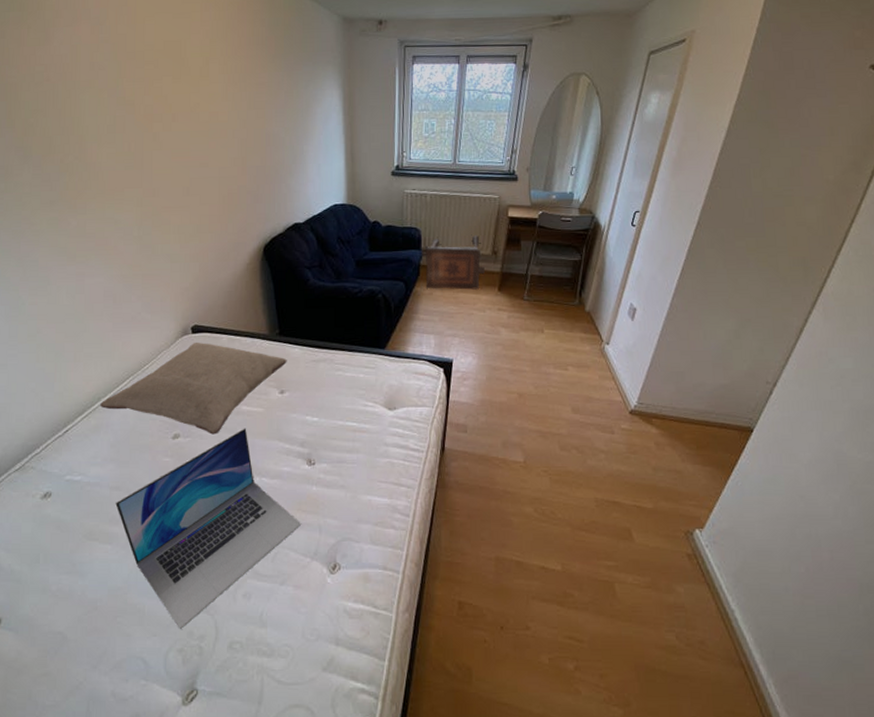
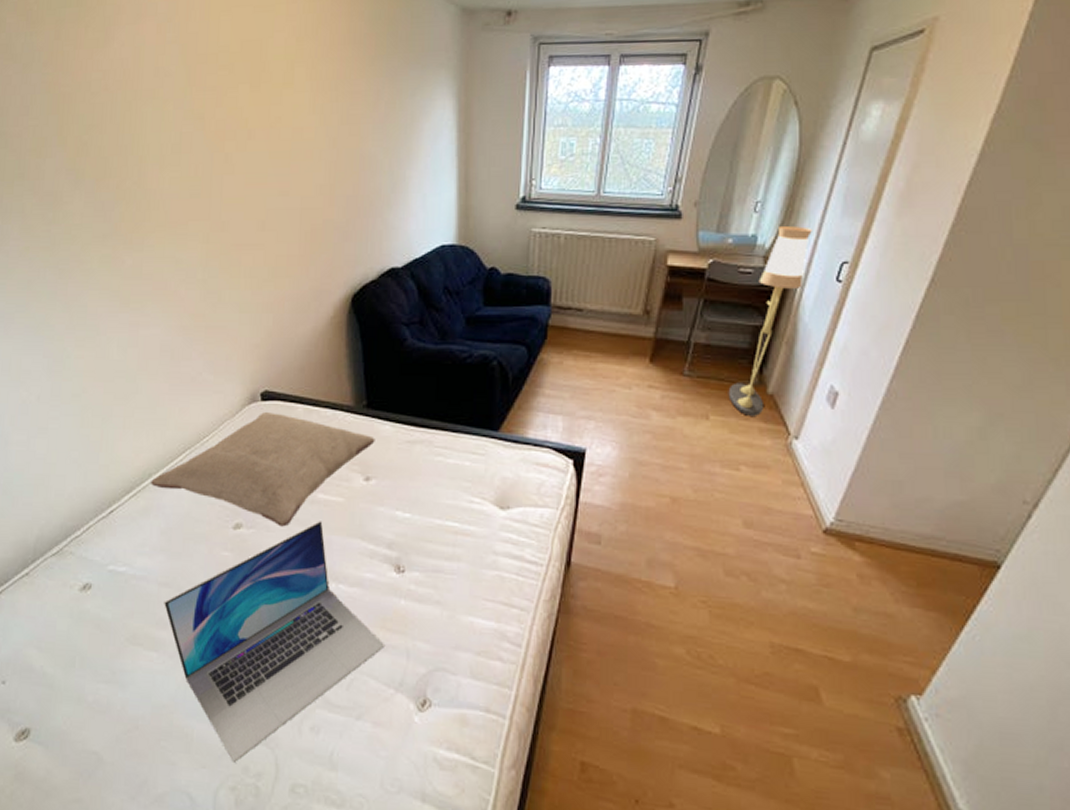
side table: present [425,234,485,290] -> none [555,287,633,360]
floor lamp: none [557,184,613,329] -> present [728,225,812,416]

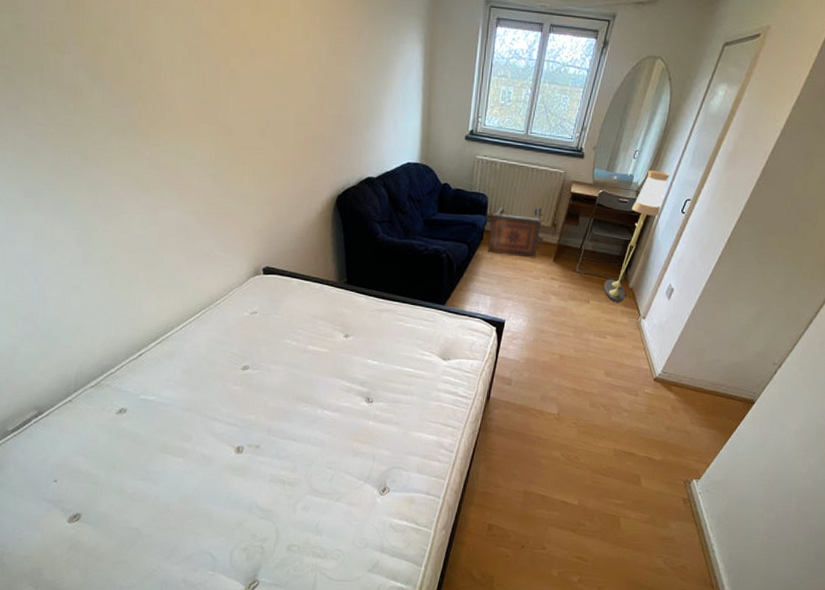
pillow: present [151,412,375,527] -> none [173,283,353,369]
laptop: present [164,521,384,762] -> none [187,365,357,532]
side table: none [555,287,633,360] -> present [488,205,543,258]

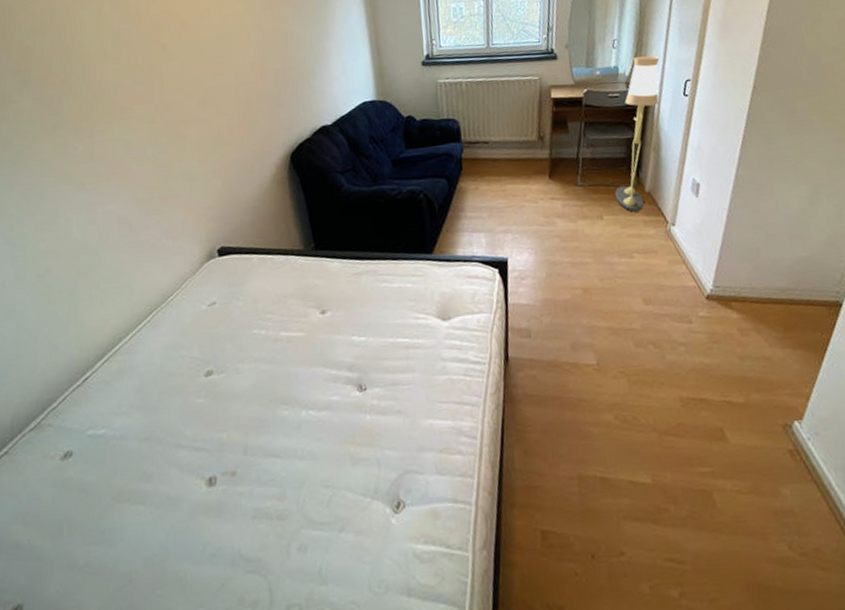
side table: present [488,205,543,258] -> none [466,120,532,183]

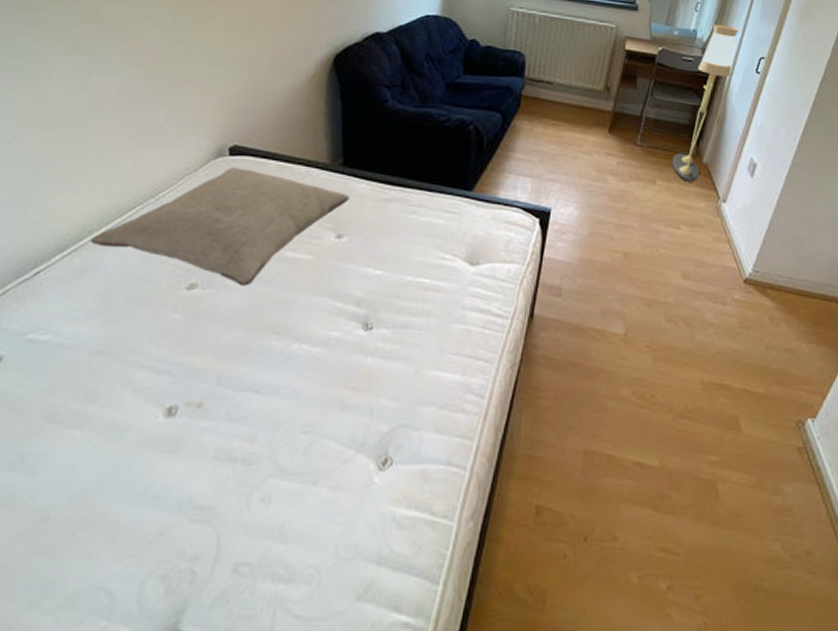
pillow: none [122,265,326,368] -> present [90,167,350,286]

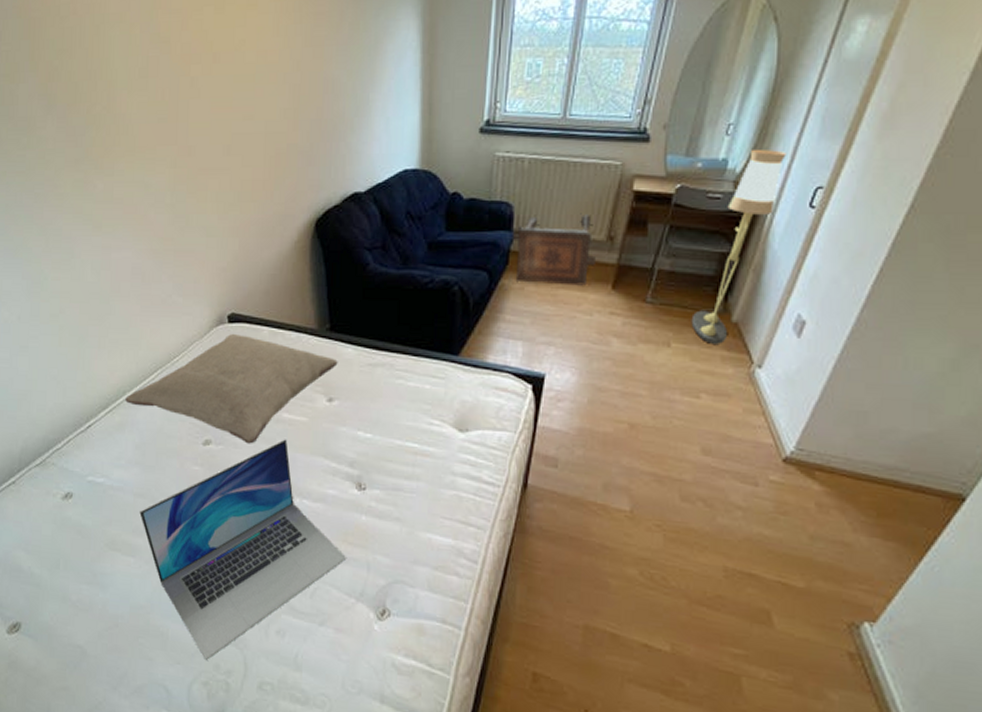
laptop: none [95,279,347,547] -> present [139,439,346,660]
side table: none [527,65,595,129] -> present [517,213,595,286]

